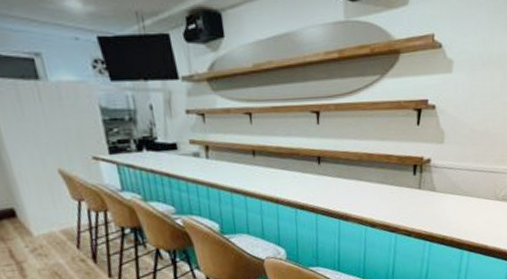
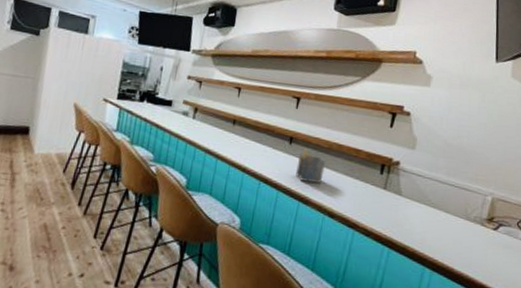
napkin holder: none [329,165,359,200] -> present [295,148,326,185]

